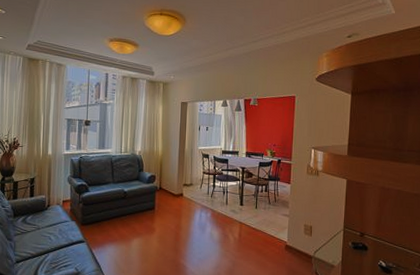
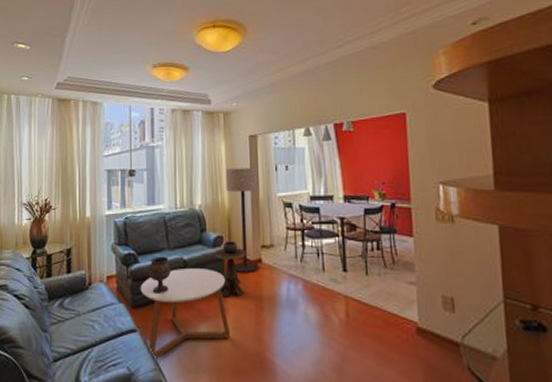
coffee table: none [89,198,156,263] -> present [140,268,231,359]
goblet: none [96,187,115,215] -> present [148,256,172,293]
side table: none [149,179,172,220] -> present [215,241,246,298]
floor lamp: none [160,125,186,204] -> present [225,167,259,274]

